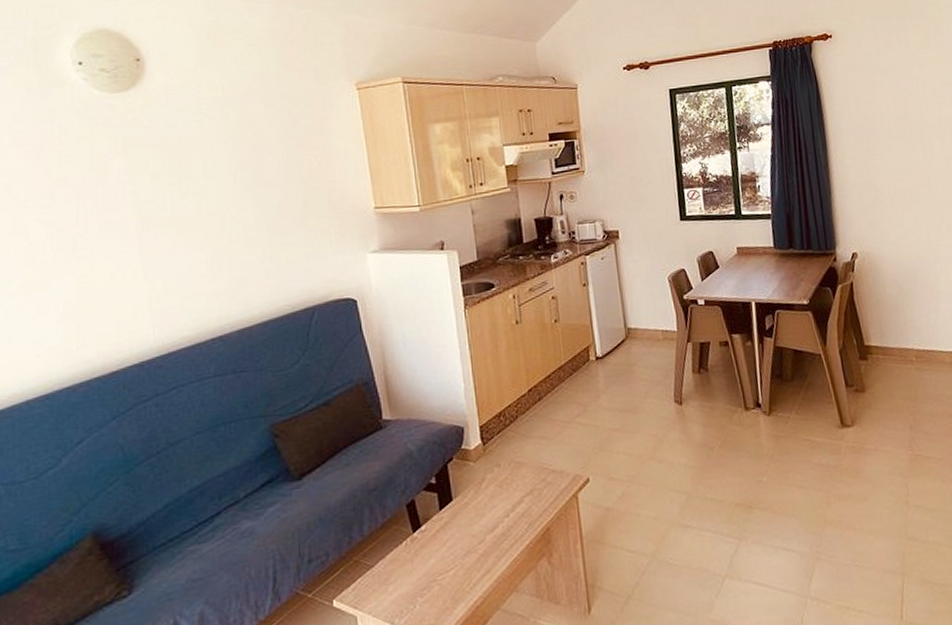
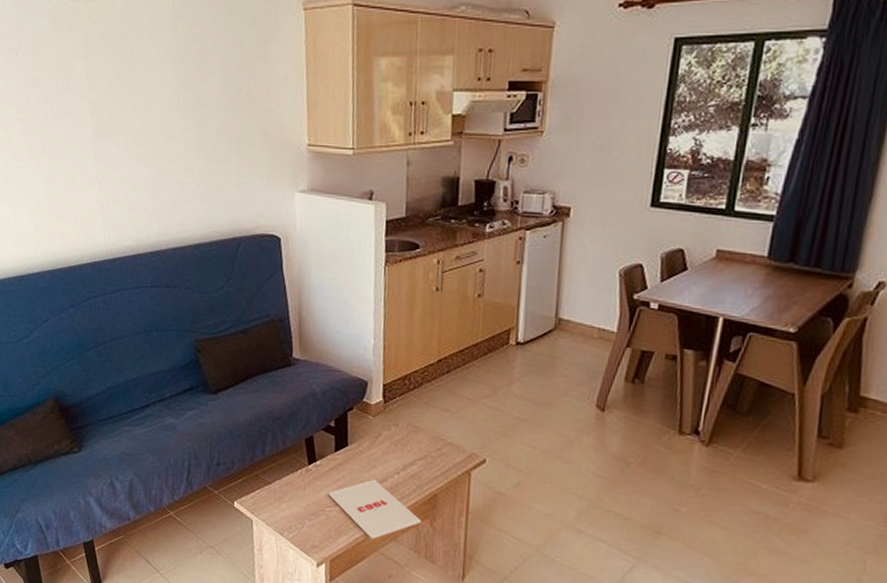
magazine: none [438,529,539,598] -> present [328,479,422,540]

